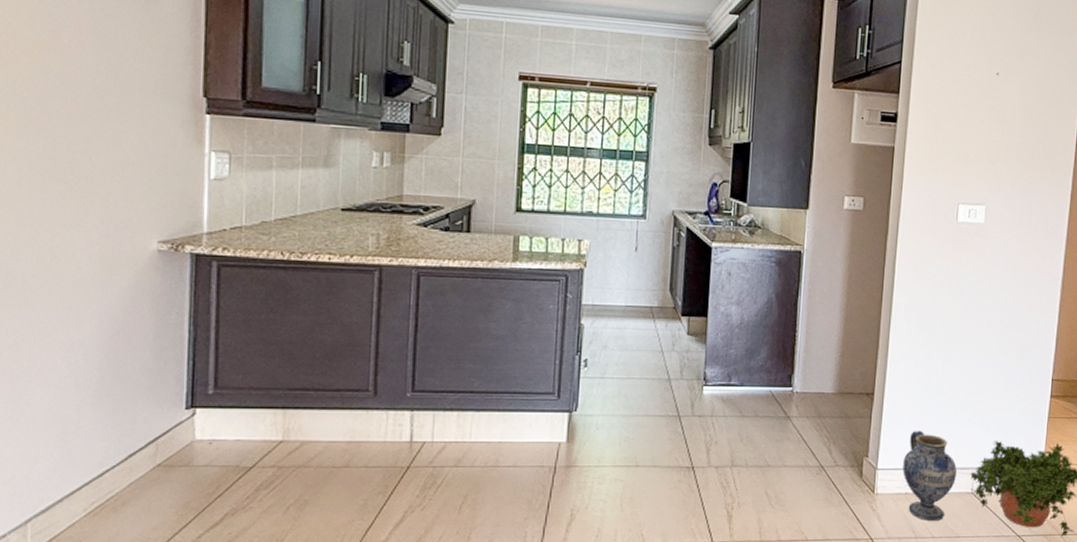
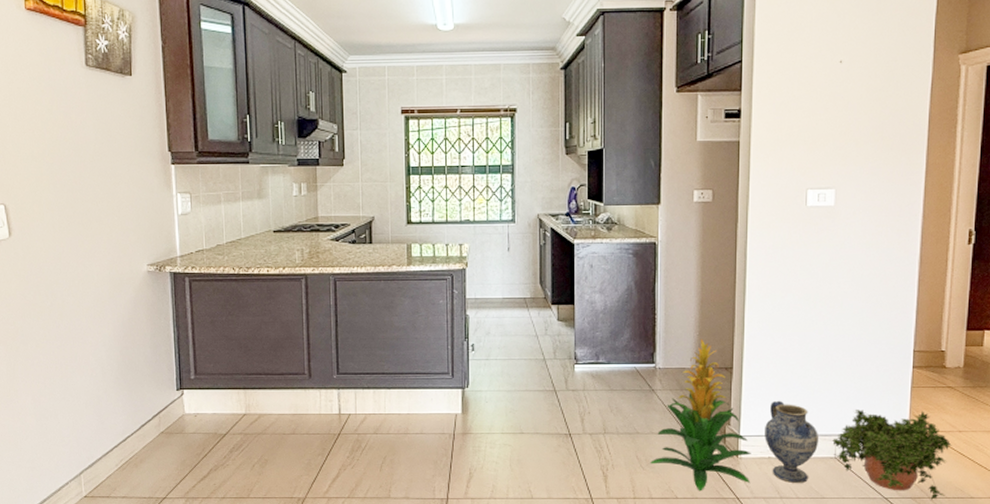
indoor plant: none [781,360,888,532] -> present [650,338,751,492]

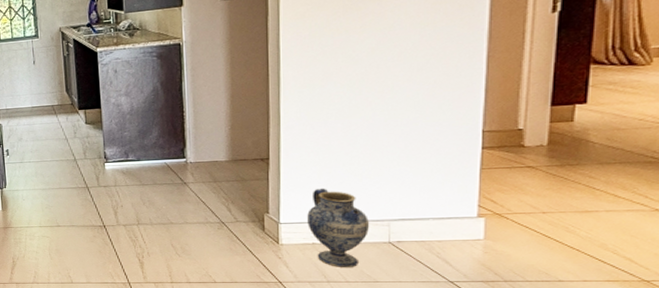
indoor plant: present [650,338,751,492] -> none [186,132,293,276]
potted plant: present [832,410,952,500] -> none [386,192,534,283]

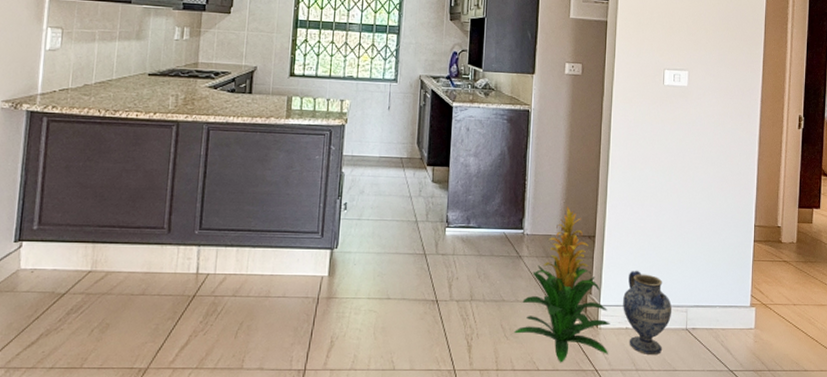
indoor plant: none [186,132,293,276] -> present [514,206,610,363]

